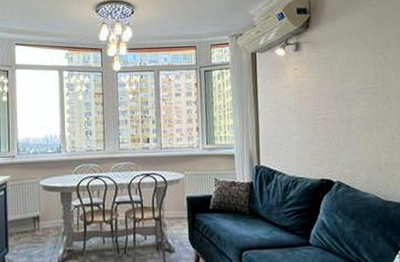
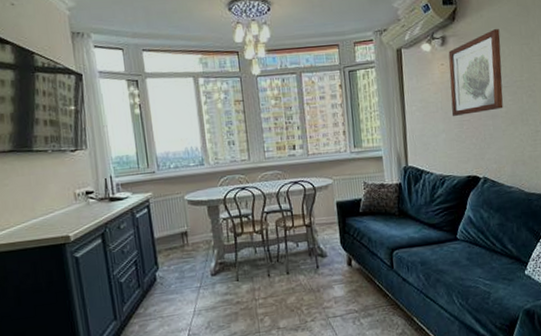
wall art: none [302,38,358,119] -> present [448,29,503,116]

